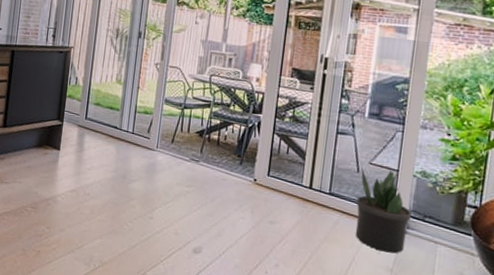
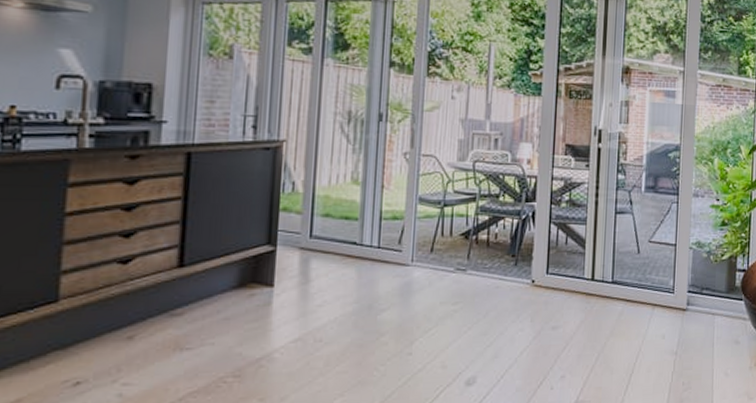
planter: present [355,168,412,254] -> none [639,246,690,335]

